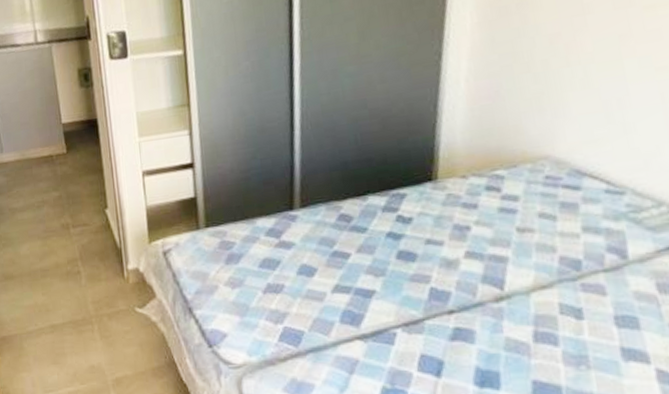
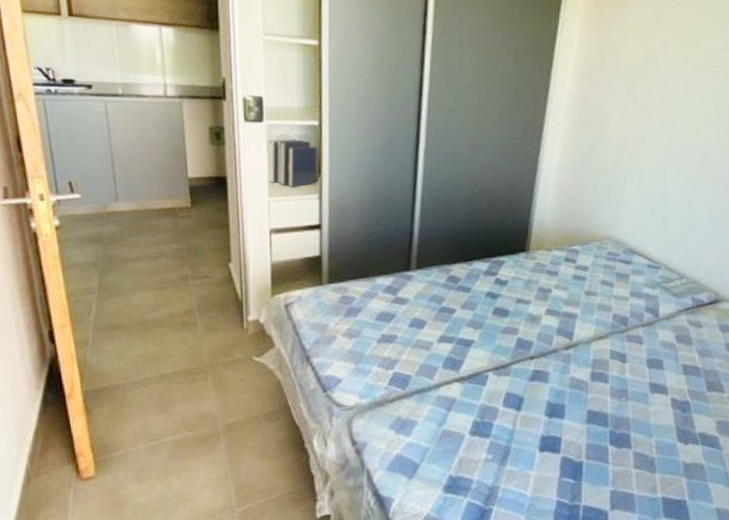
books: none [132,72,186,125] -> present [266,138,318,188]

